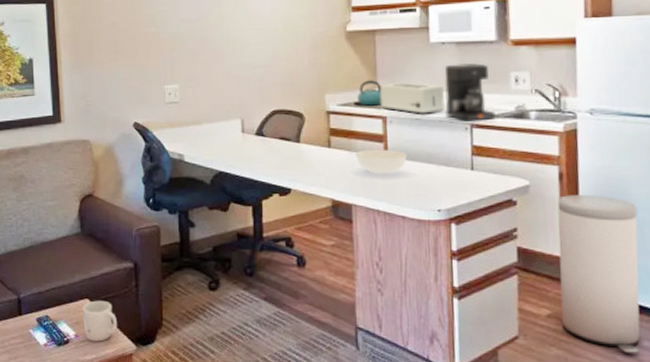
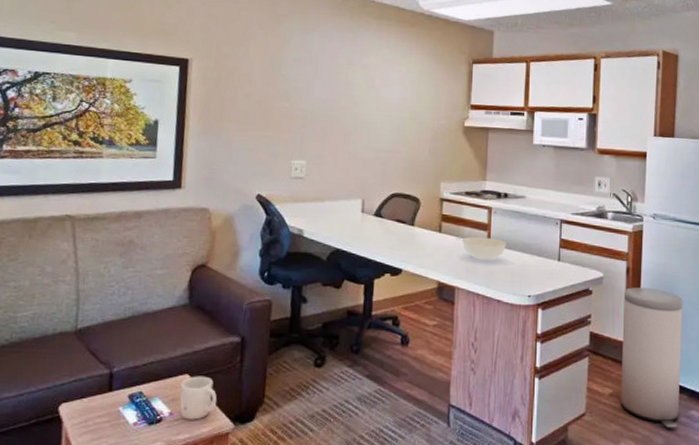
kettle: present [357,80,383,106] -> none [468,173,490,197]
toaster: present [380,82,446,114] -> none [487,177,542,208]
coffee maker: present [444,62,496,122] -> none [541,165,581,218]

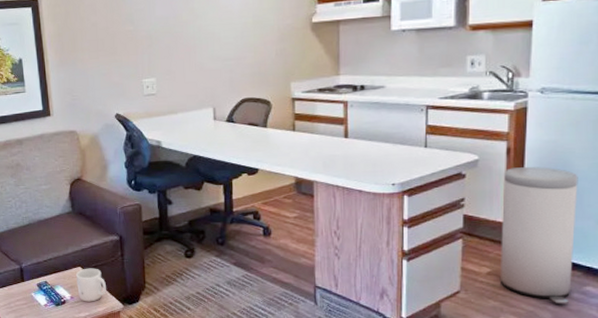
bowl: present [462,236,506,261] -> none [318,131,366,155]

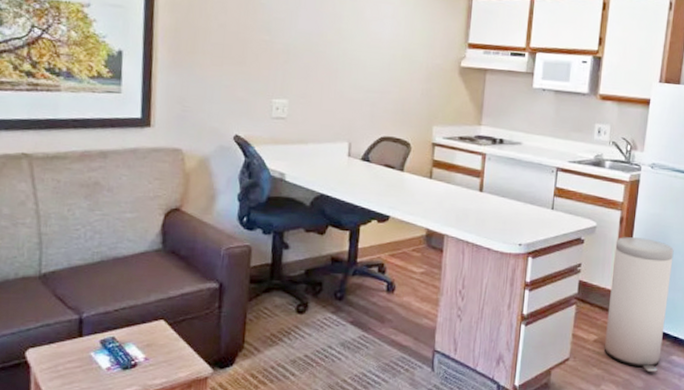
mug: present [75,268,107,302] -> none [155,321,195,365]

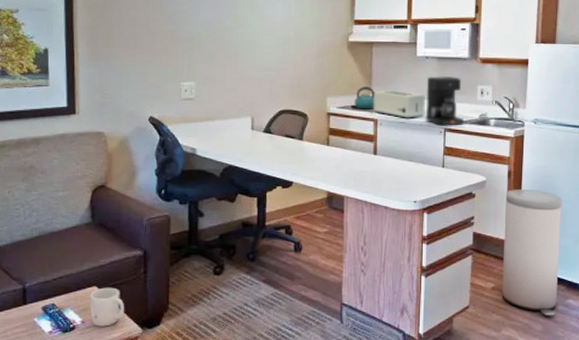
mug: none [155,321,195,365] -> present [89,287,125,327]
kettle: none [462,117,486,142] -> present [354,86,375,109]
toaster: none [482,122,540,155] -> present [373,89,426,118]
coffee maker: none [537,110,578,166] -> present [425,75,464,126]

